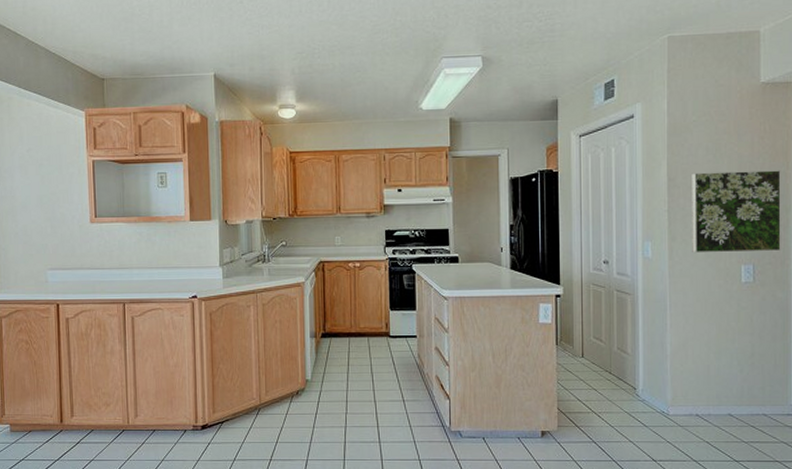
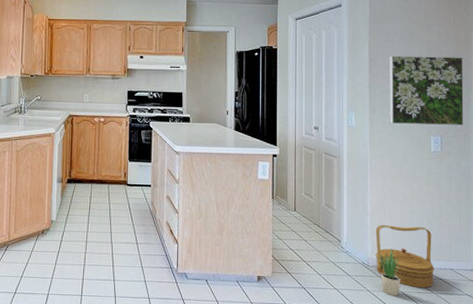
basket: none [676,368,745,436] -> present [375,225,434,288]
potted plant: none [679,395,706,448] -> present [378,249,401,297]

